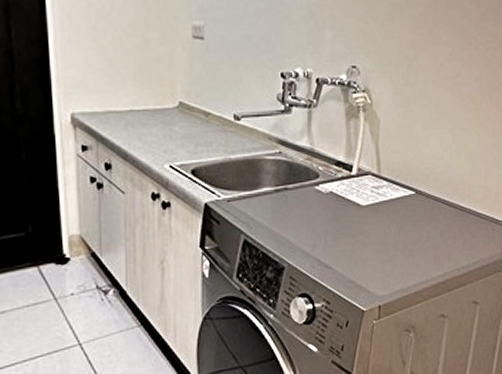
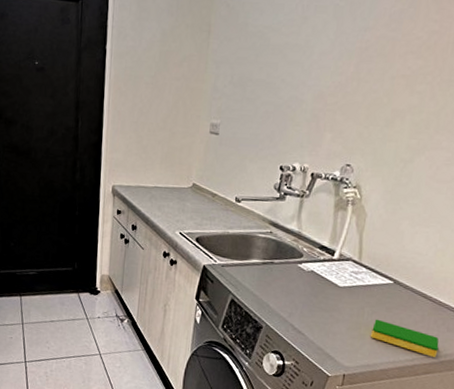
dish sponge: none [401,236,467,268] -> present [371,319,439,357]

